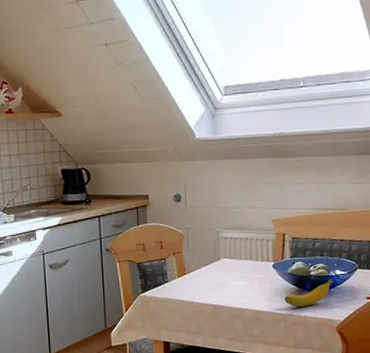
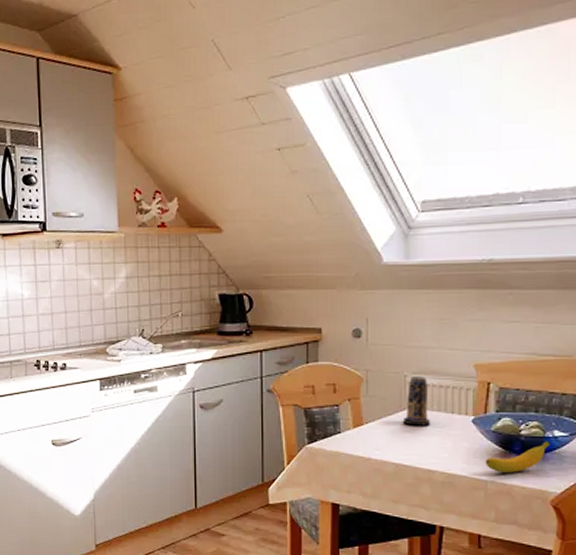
candle: none [217,232,241,273] -> present [402,377,431,426]

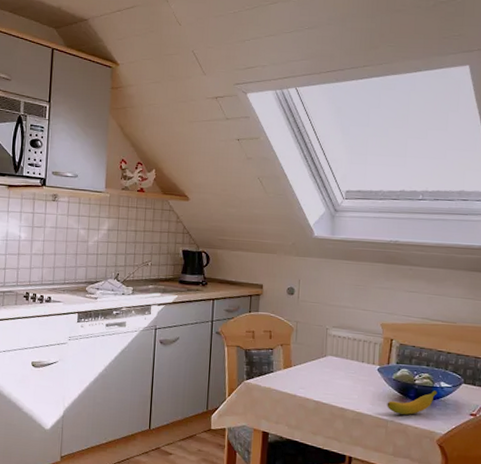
candle: present [402,377,431,426] -> none [323,330,346,371]

